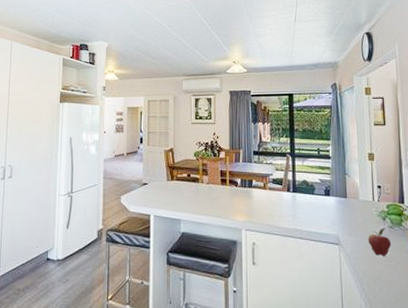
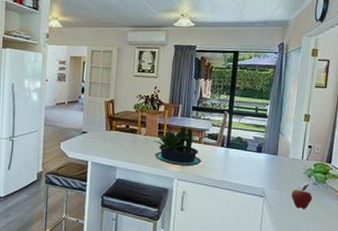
potted plant: none [216,172,269,215] -> present [153,126,202,167]

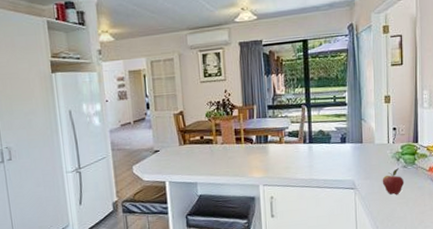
potted plant: present [153,126,202,167] -> none [231,128,286,171]

